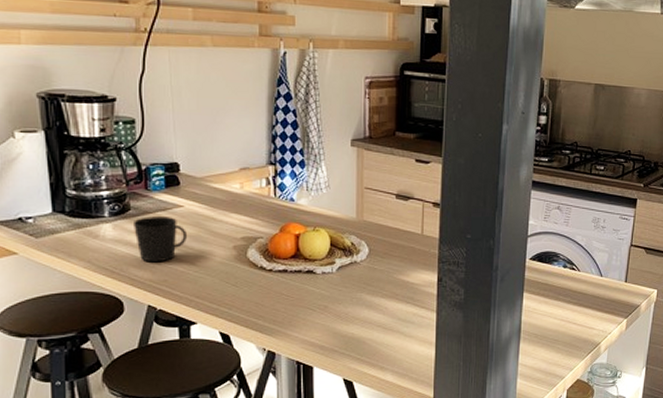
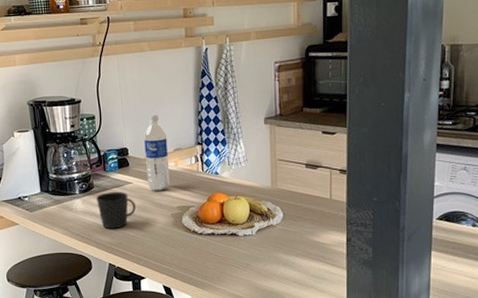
water bottle: none [201,123,233,217] -> present [144,113,170,191]

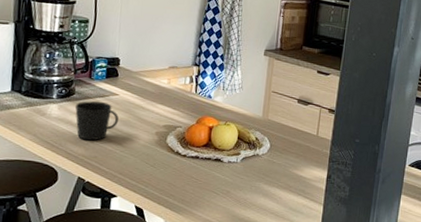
water bottle: present [144,113,170,191] -> none [135,27,164,107]

